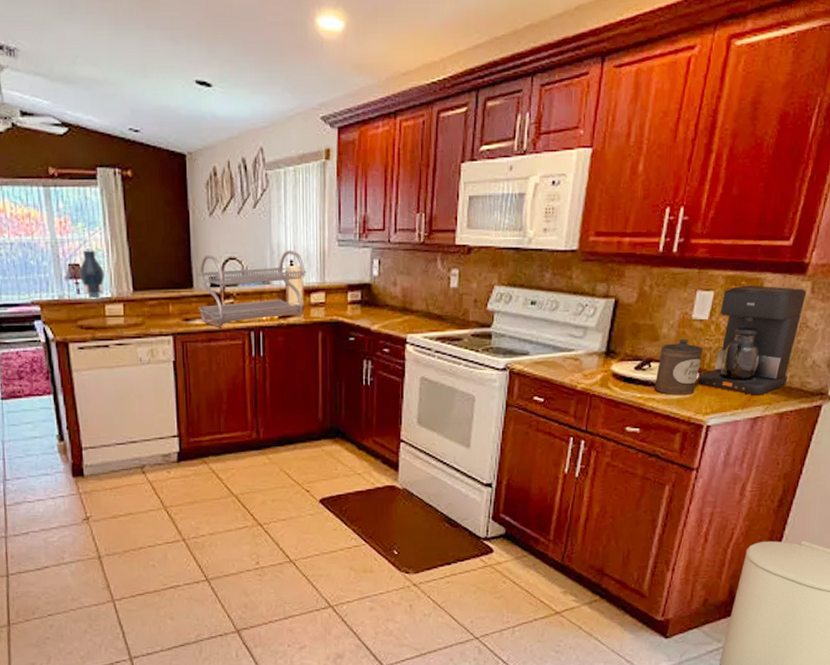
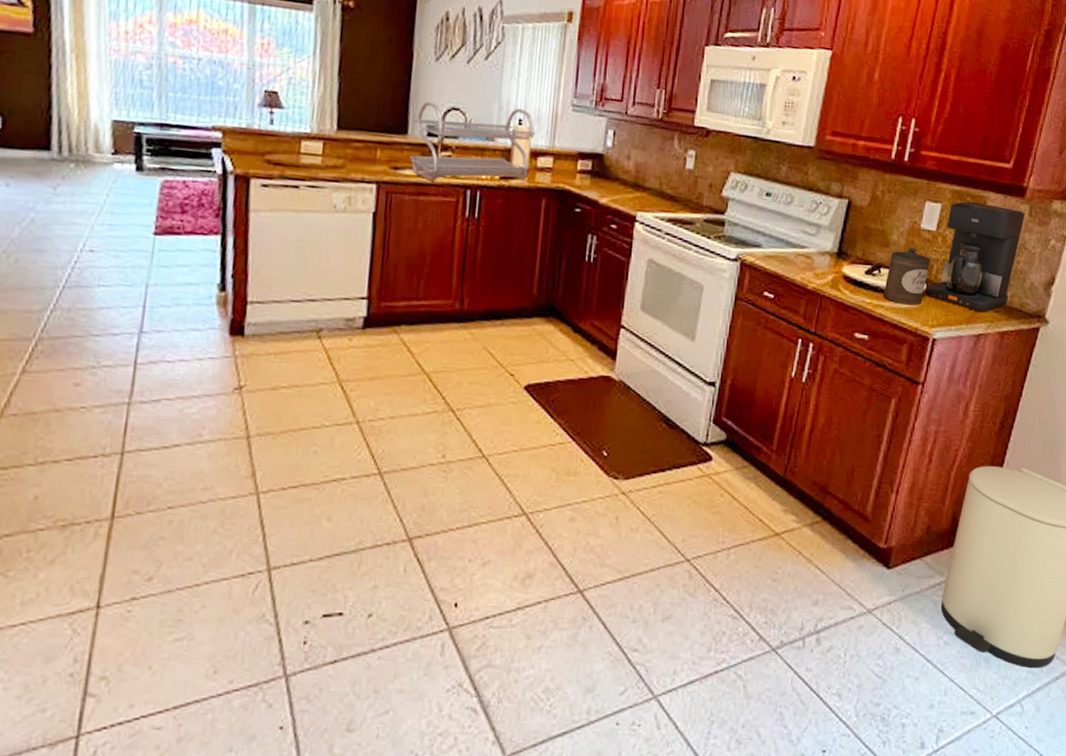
vase: present [79,250,105,298] -> none [275,78,306,132]

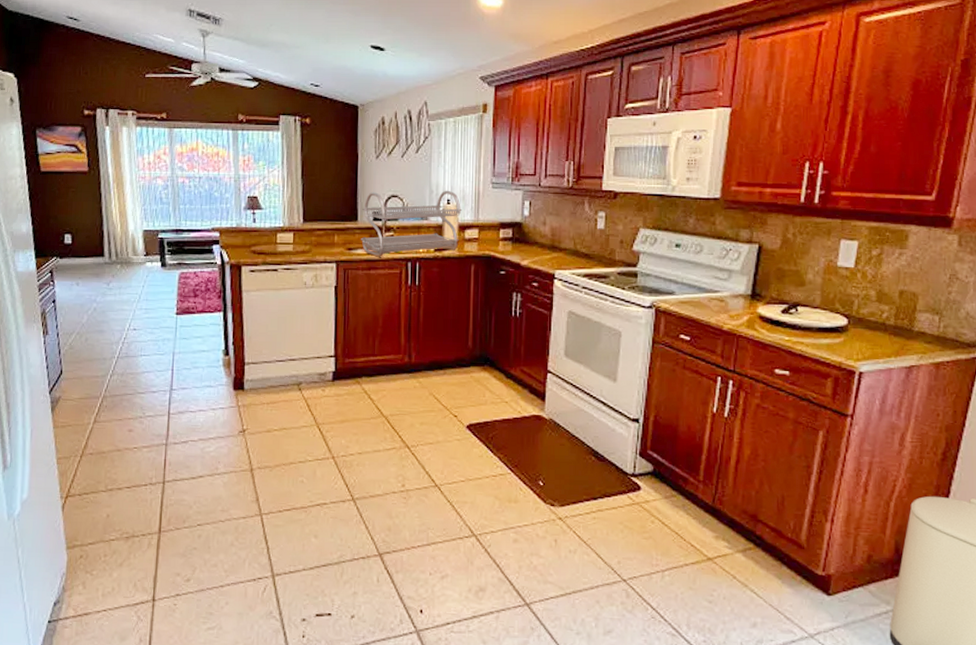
canister: present [883,247,930,306] -> none [802,285,850,341]
coffee maker: present [925,201,1025,313] -> none [847,236,954,344]

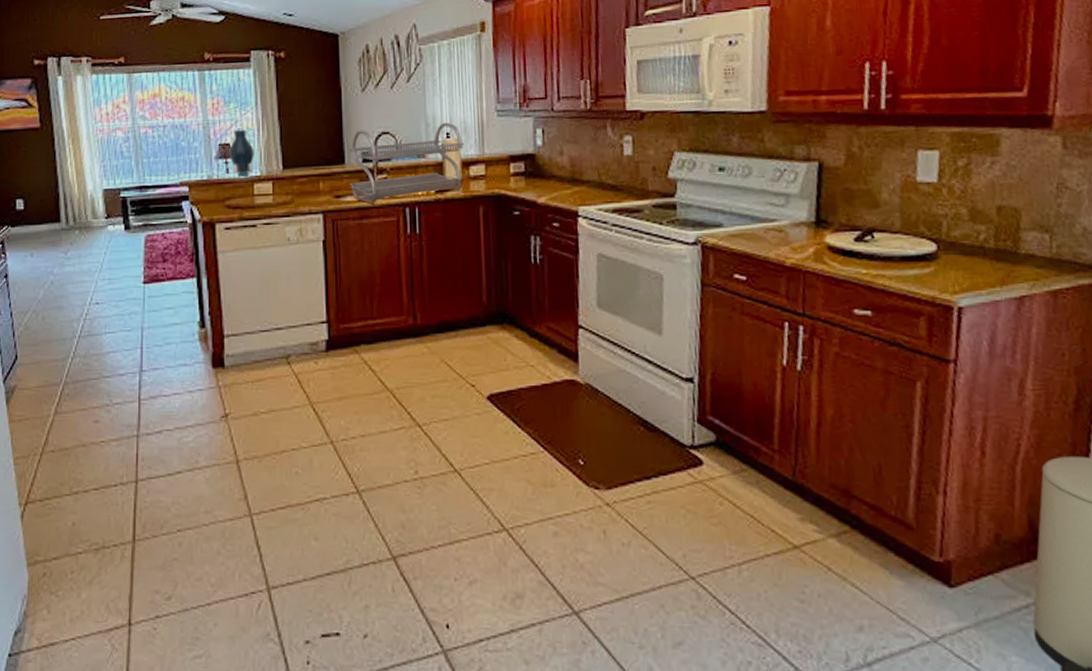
vase: none [256,185,279,226] -> present [229,129,254,177]

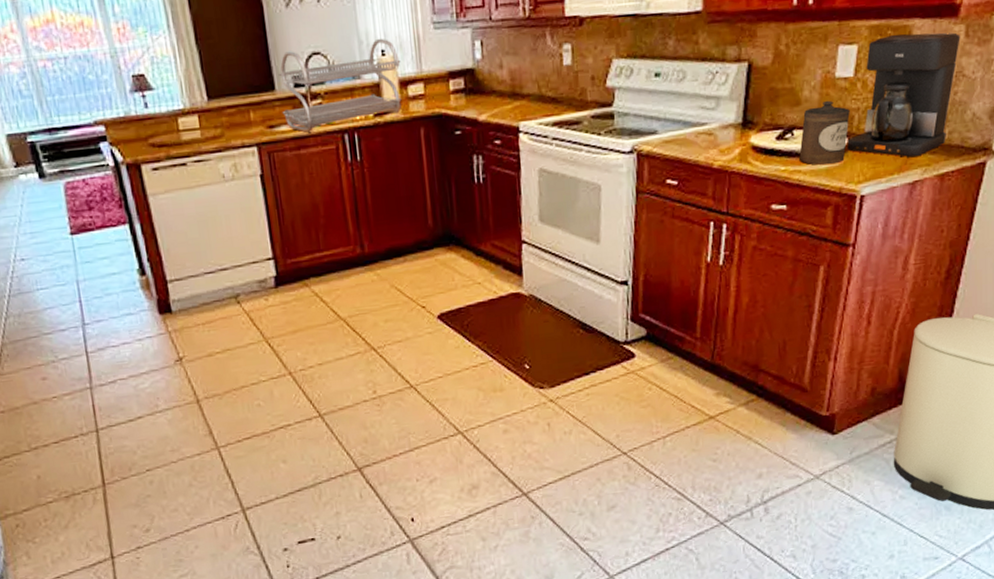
vase: present [229,129,254,177] -> none [144,57,175,111]
canister: none [882,204,937,272] -> present [799,100,850,166]
coffee maker: none [936,142,1058,270] -> present [847,32,961,157]

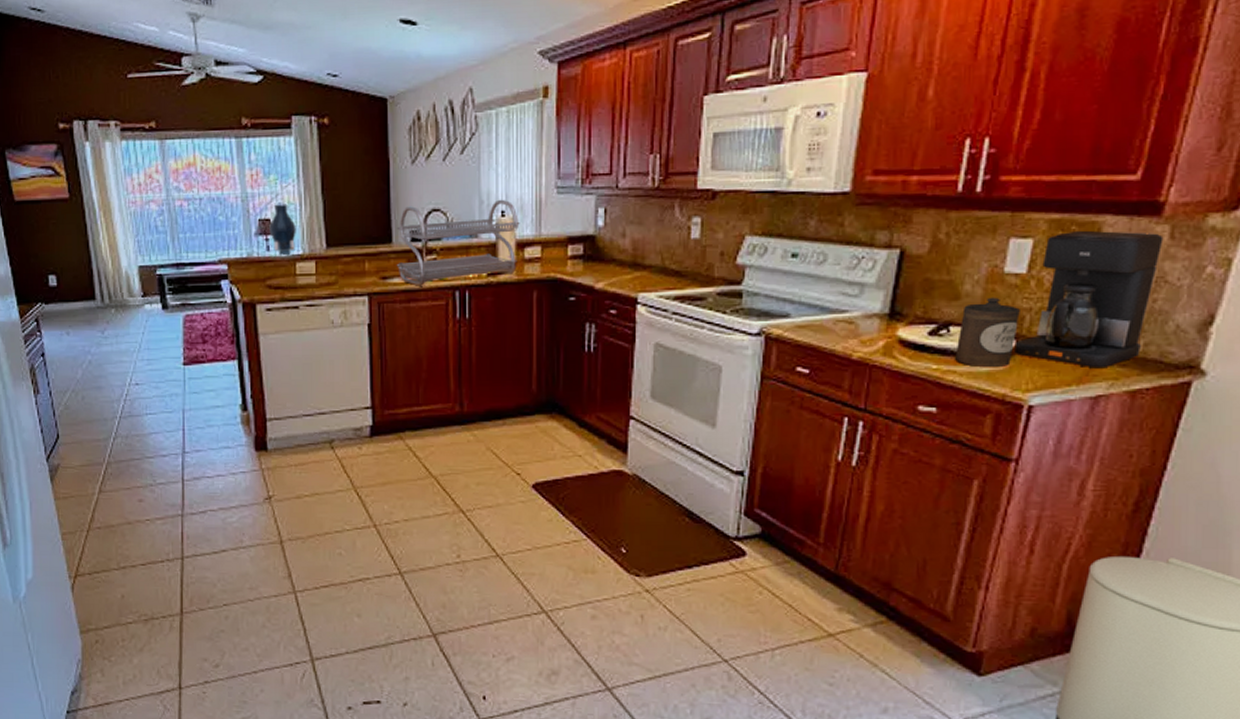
vase: none [144,57,175,111] -> present [269,204,296,255]

